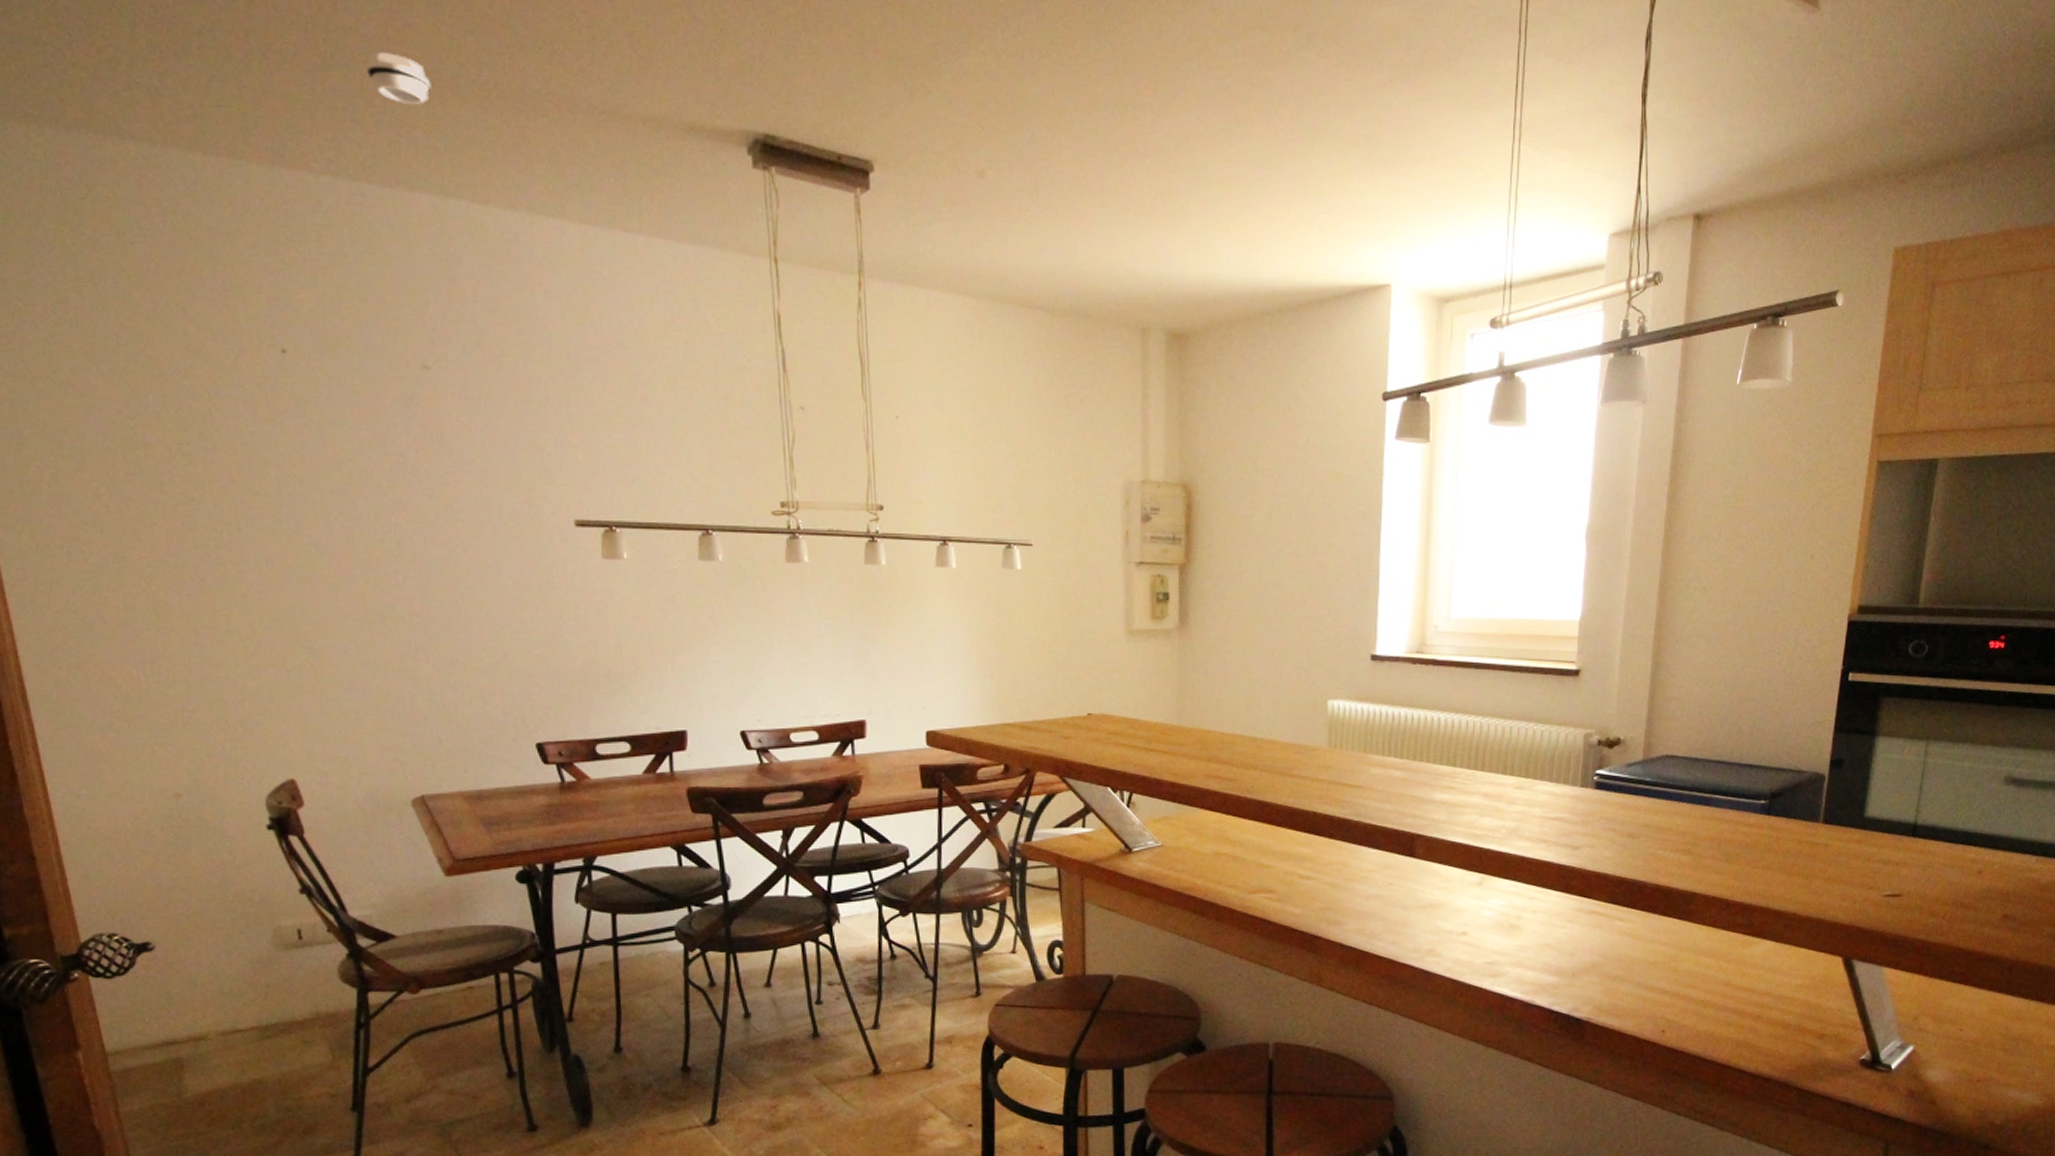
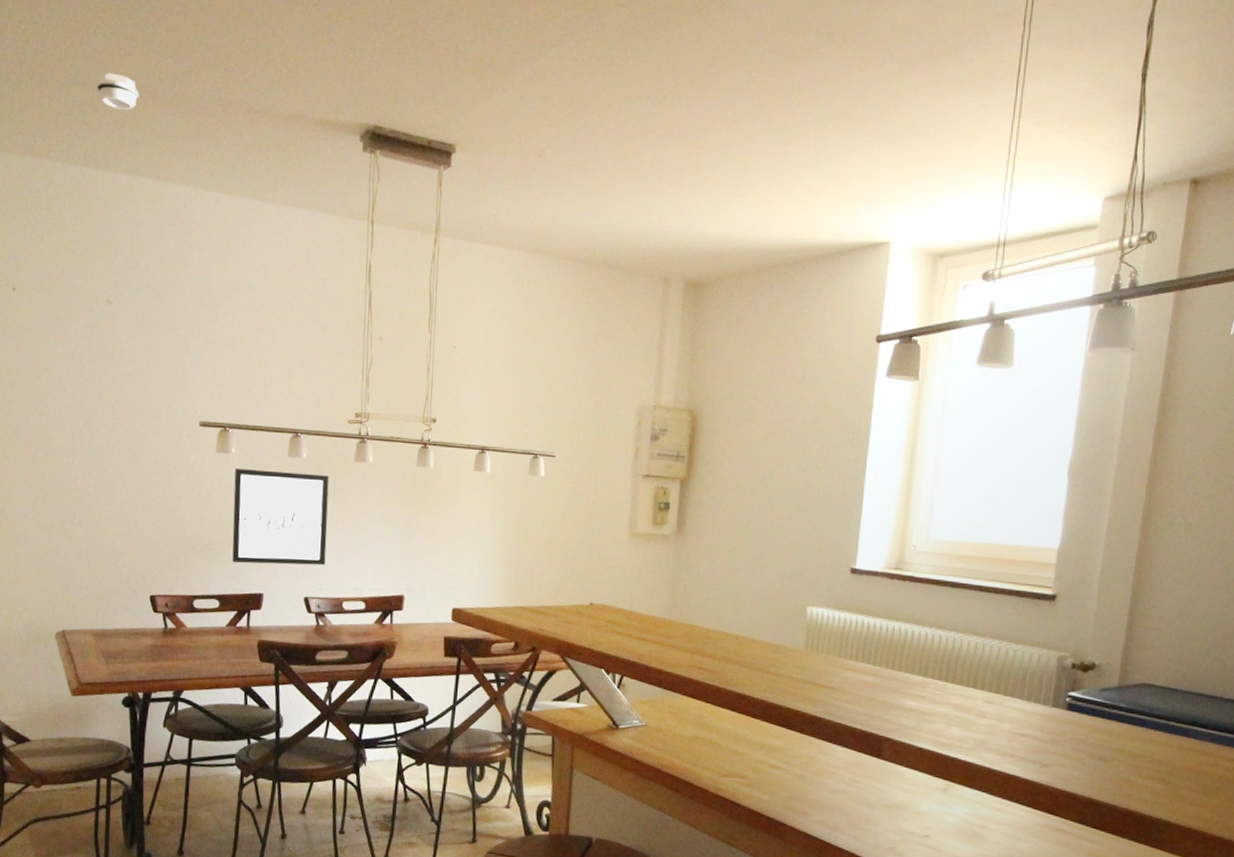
wall art: none [630,577,763,696] -> present [232,467,329,566]

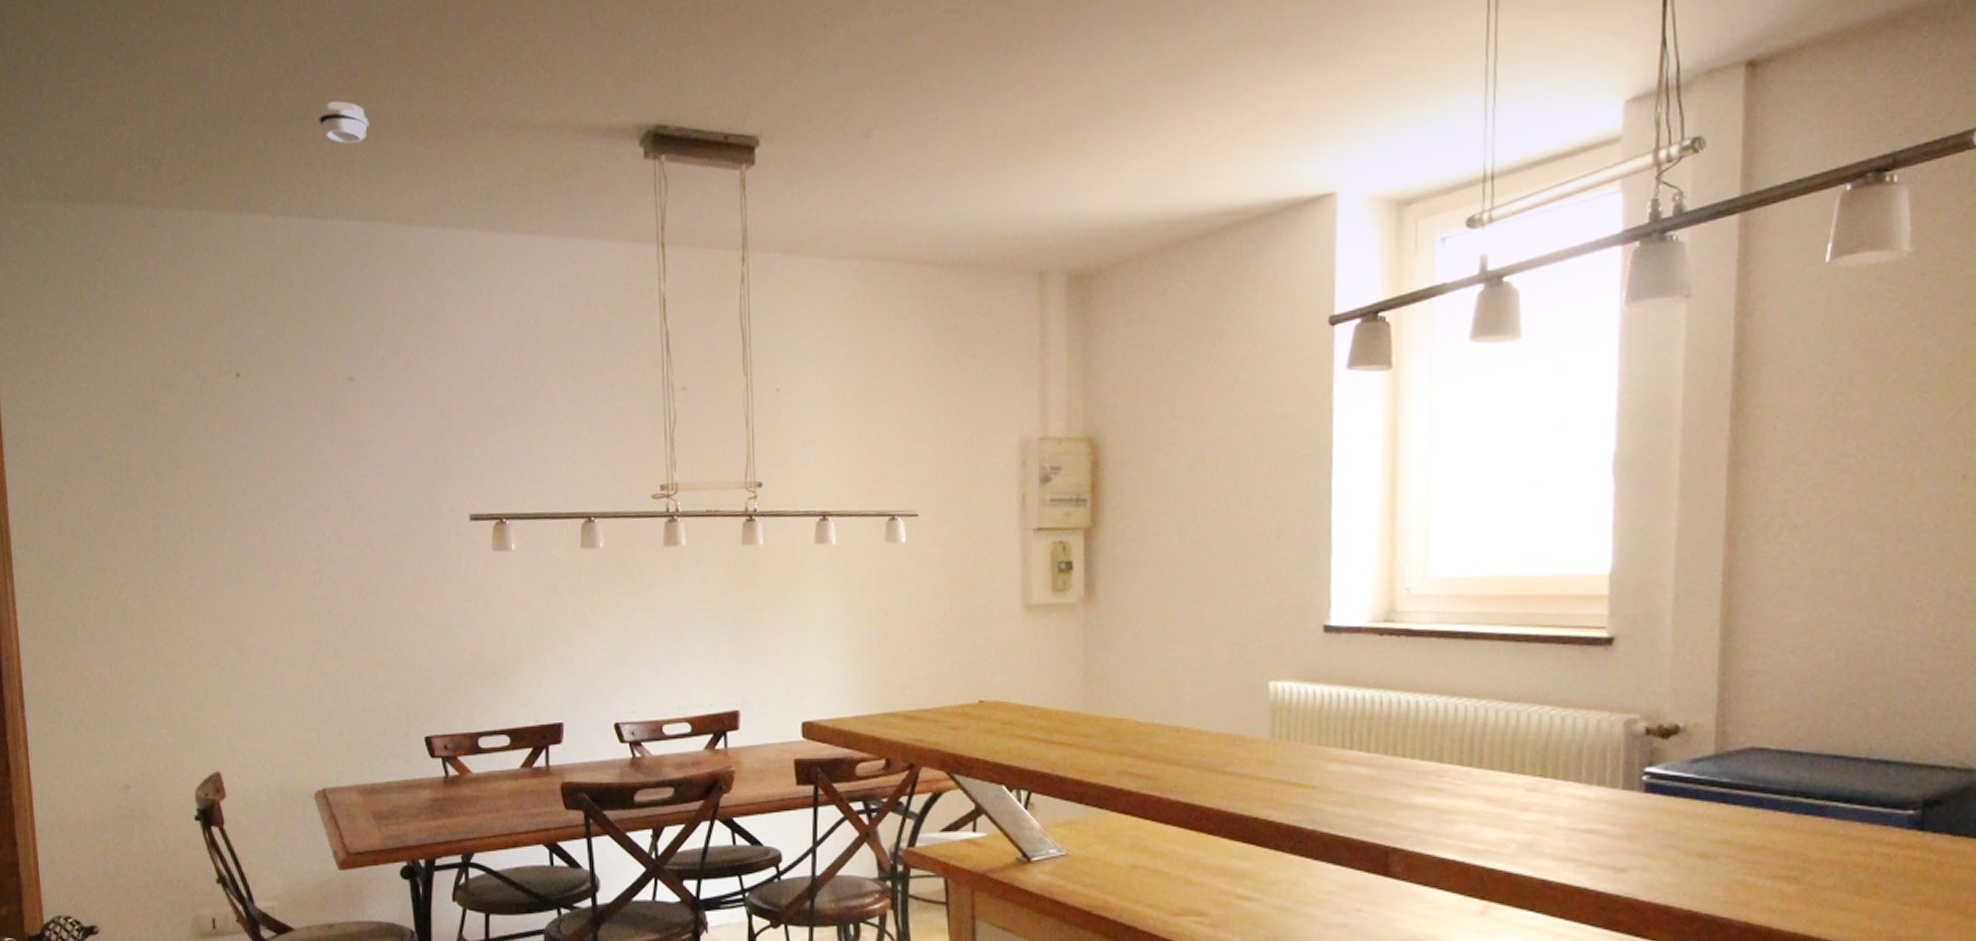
wall art: present [232,467,329,566] -> none [517,566,637,688]

